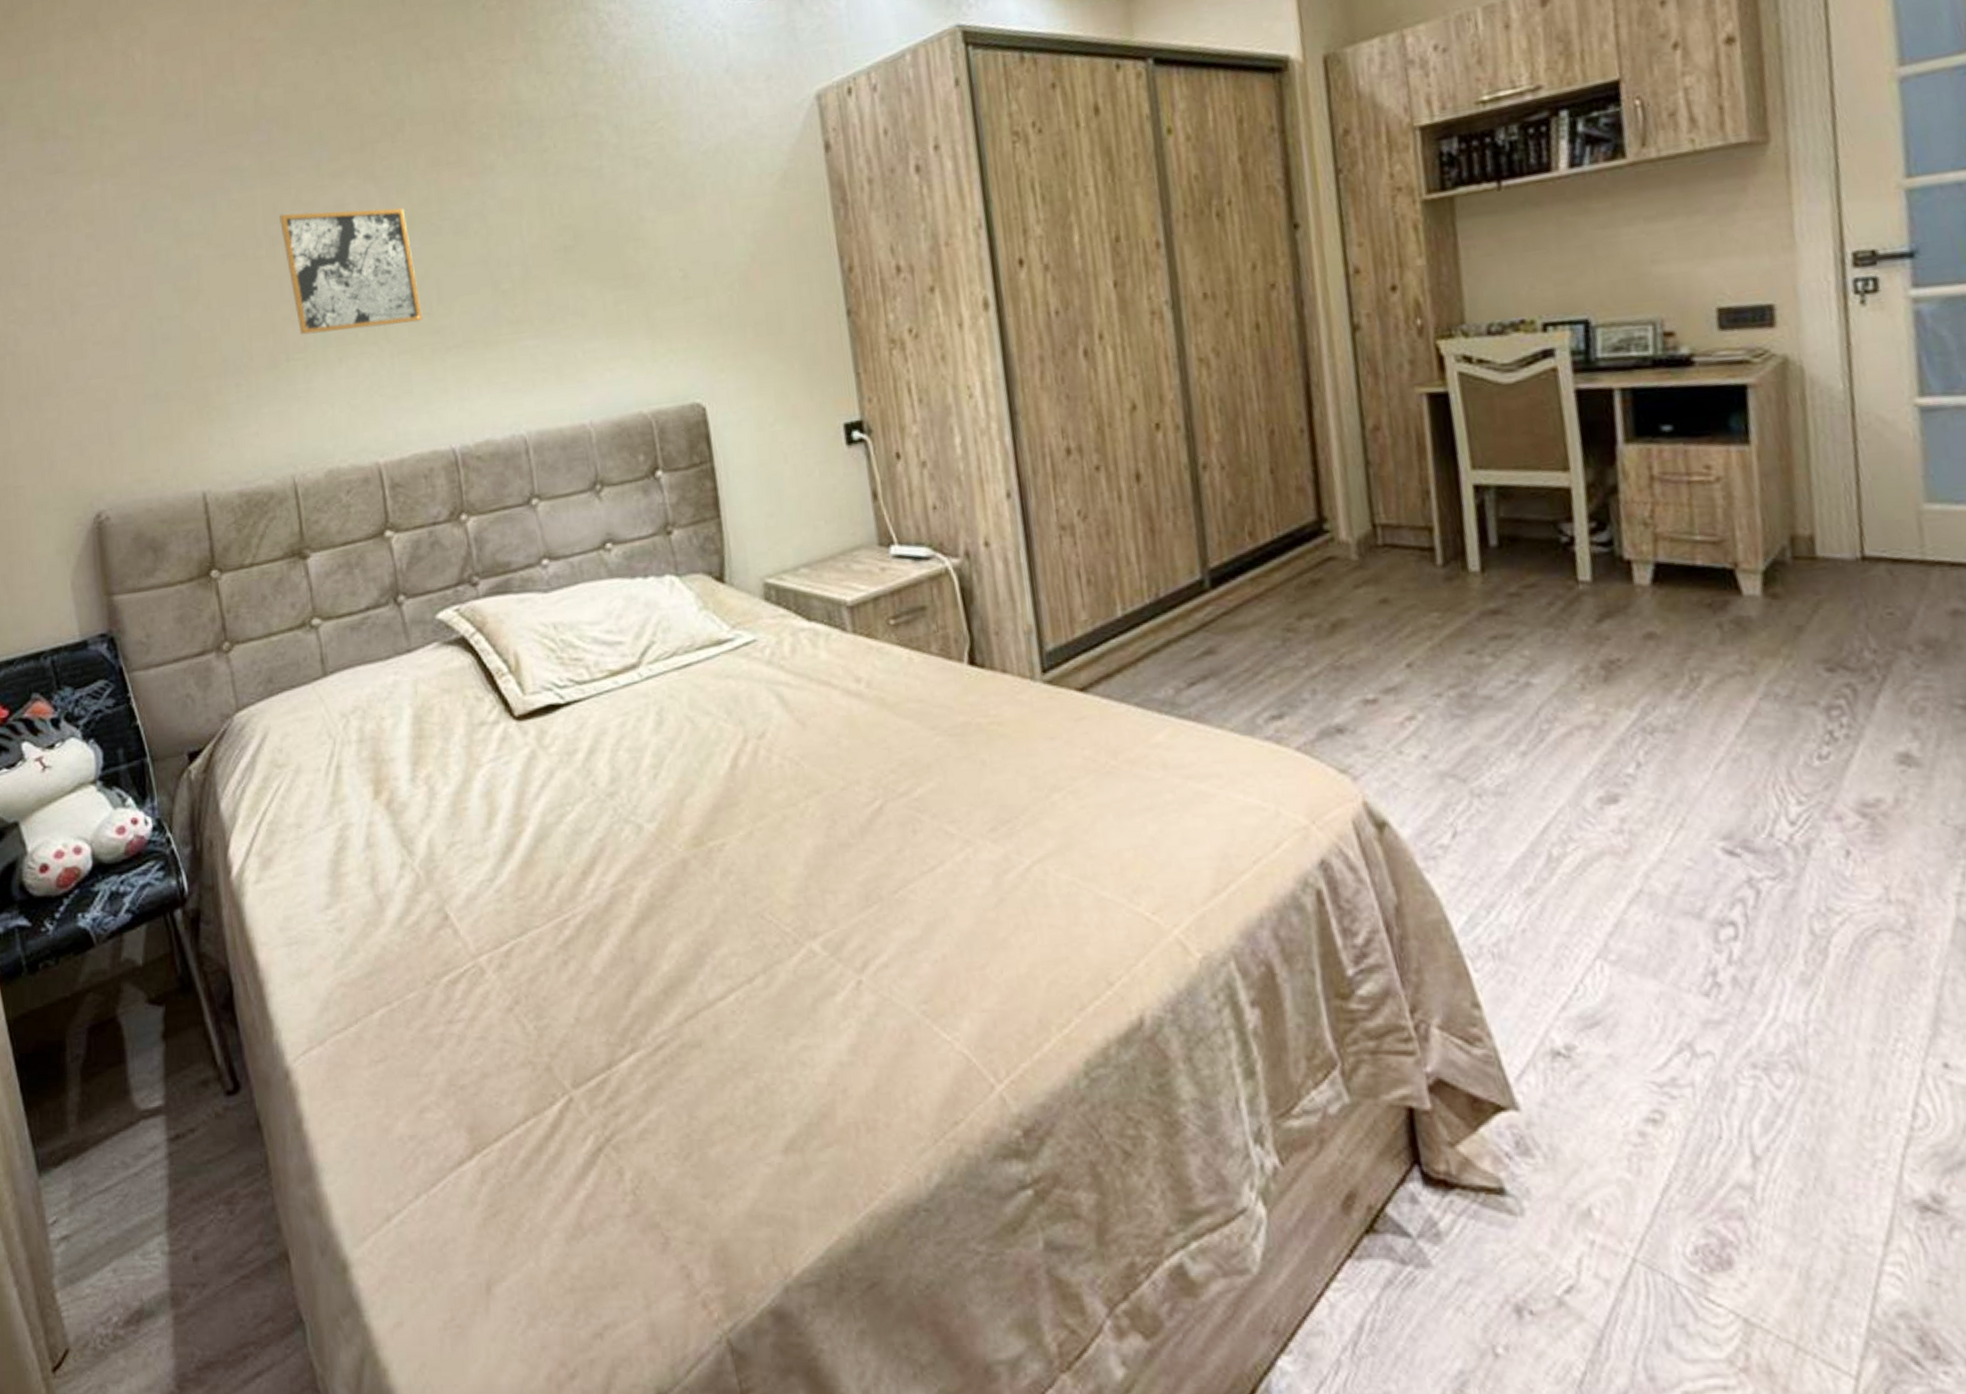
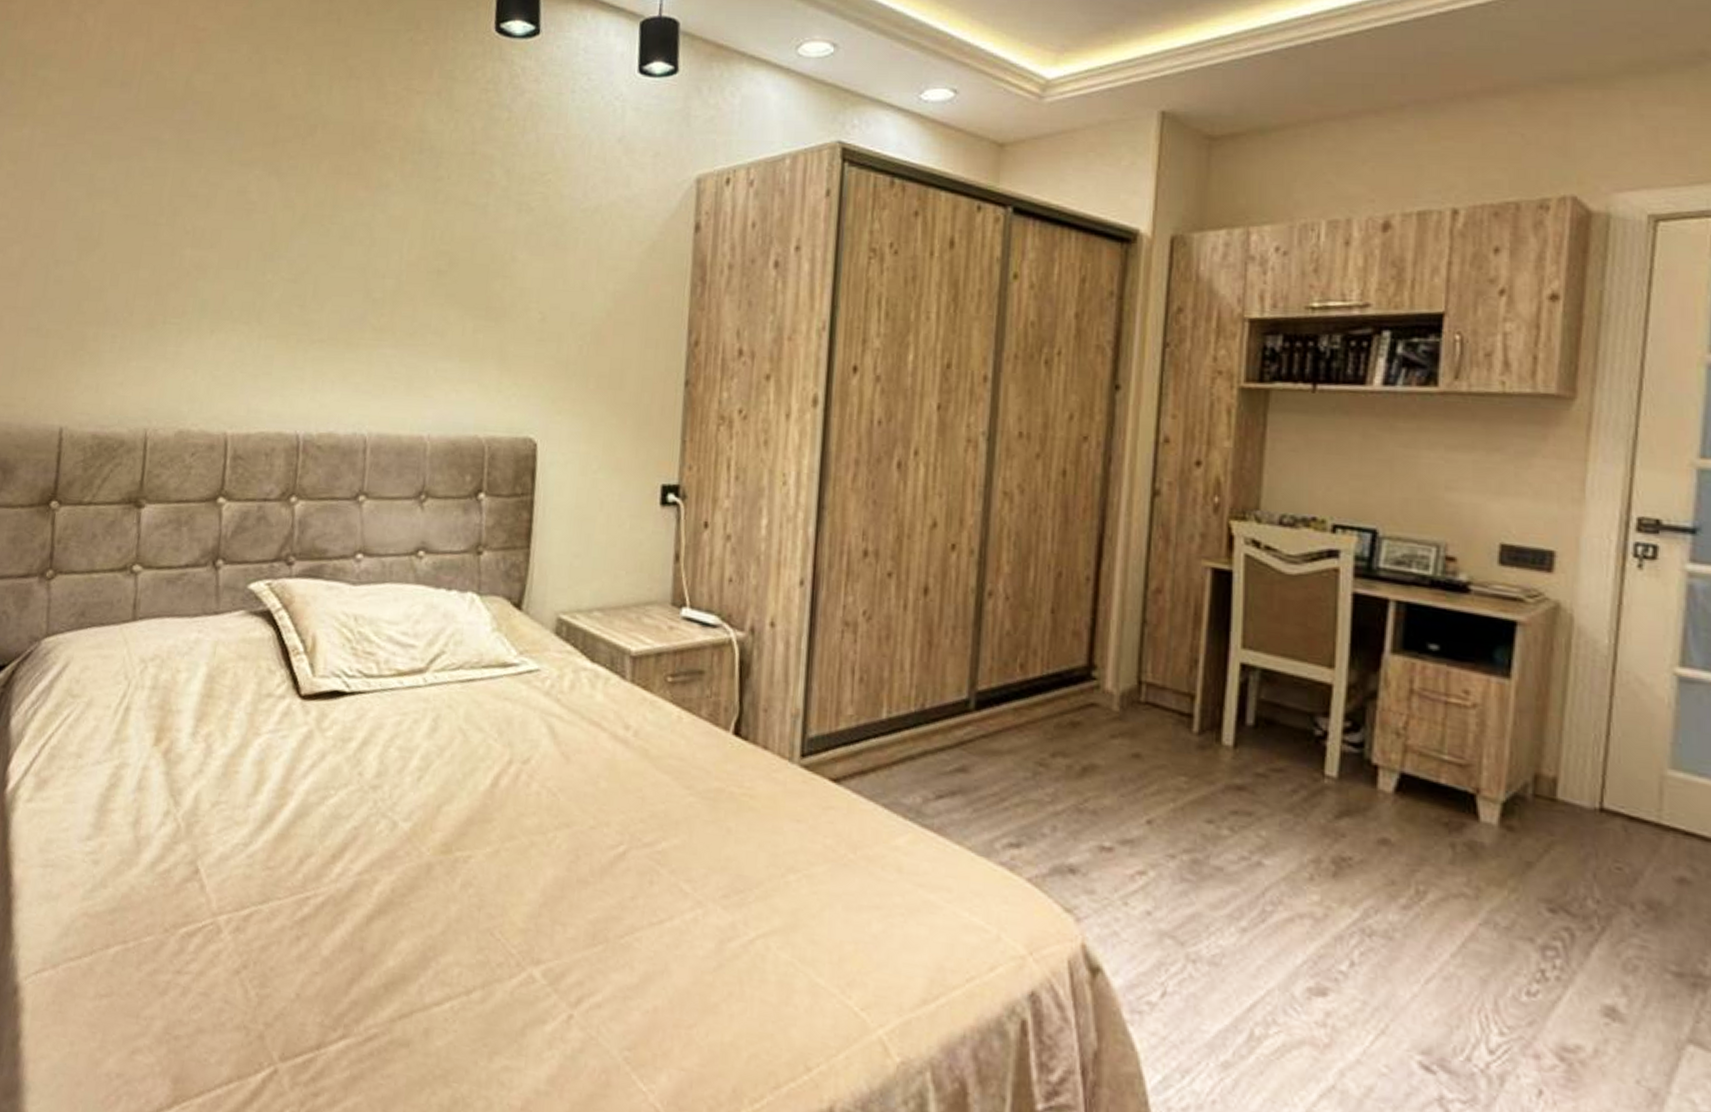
wall art: present [279,208,423,335] -> none [181,189,300,312]

